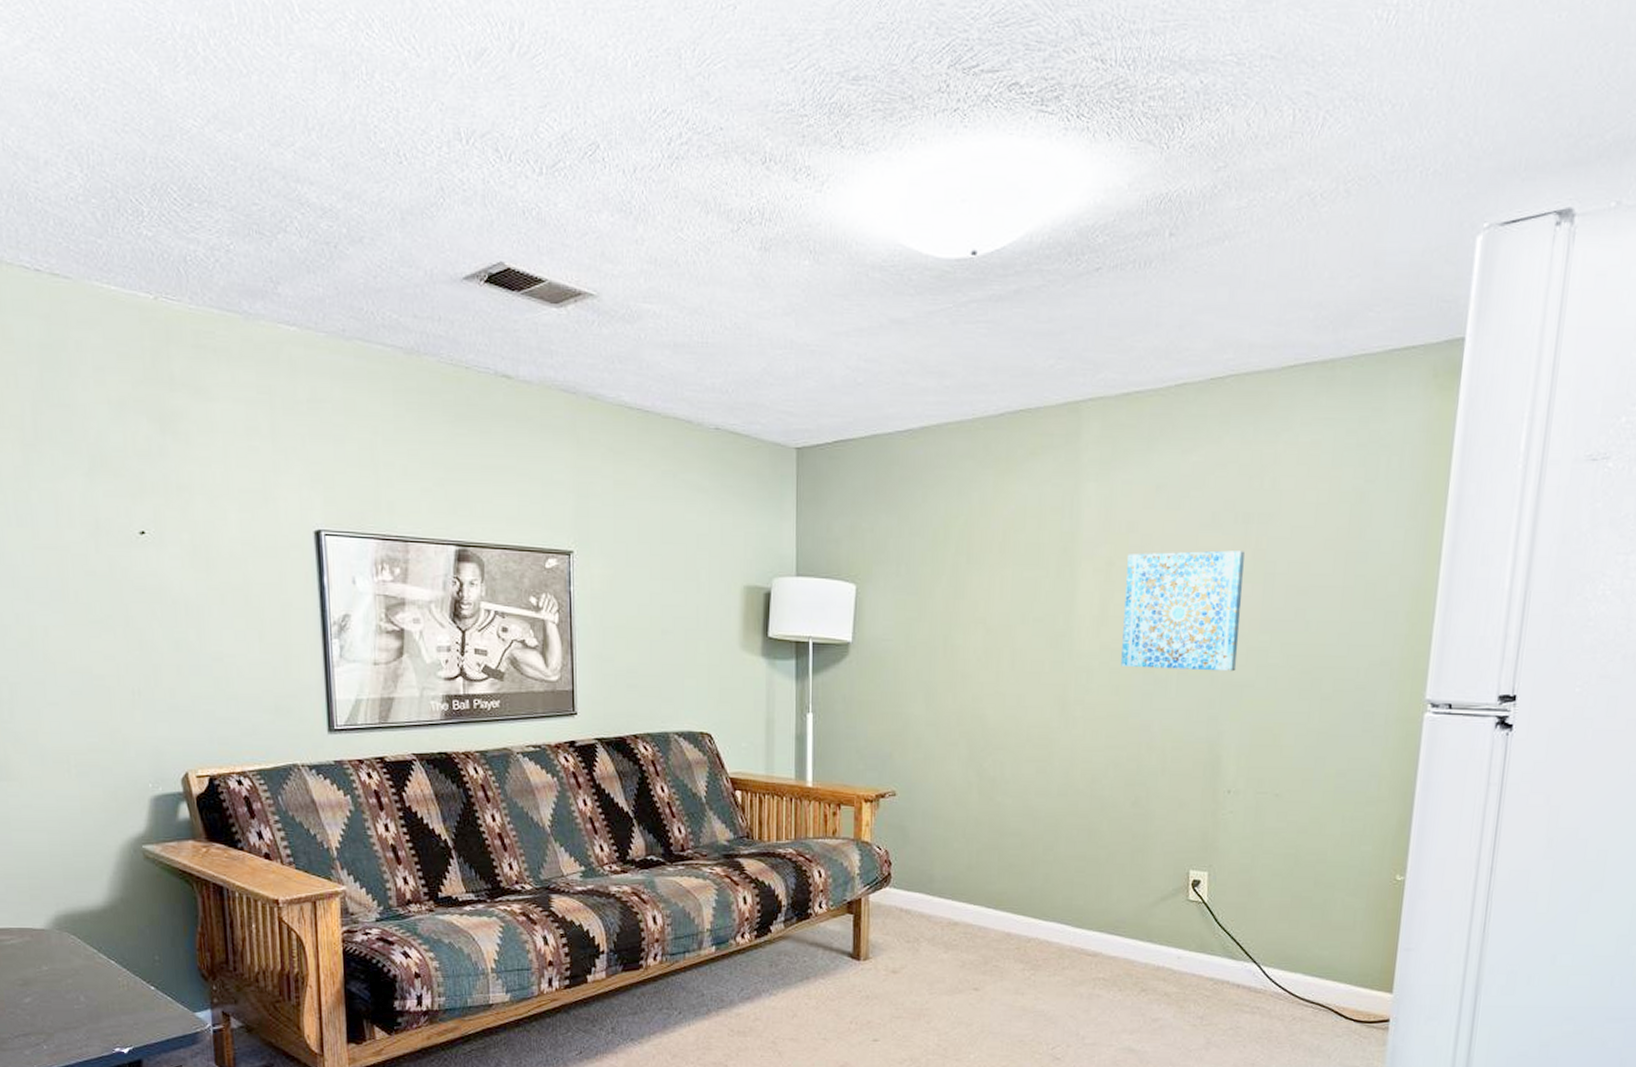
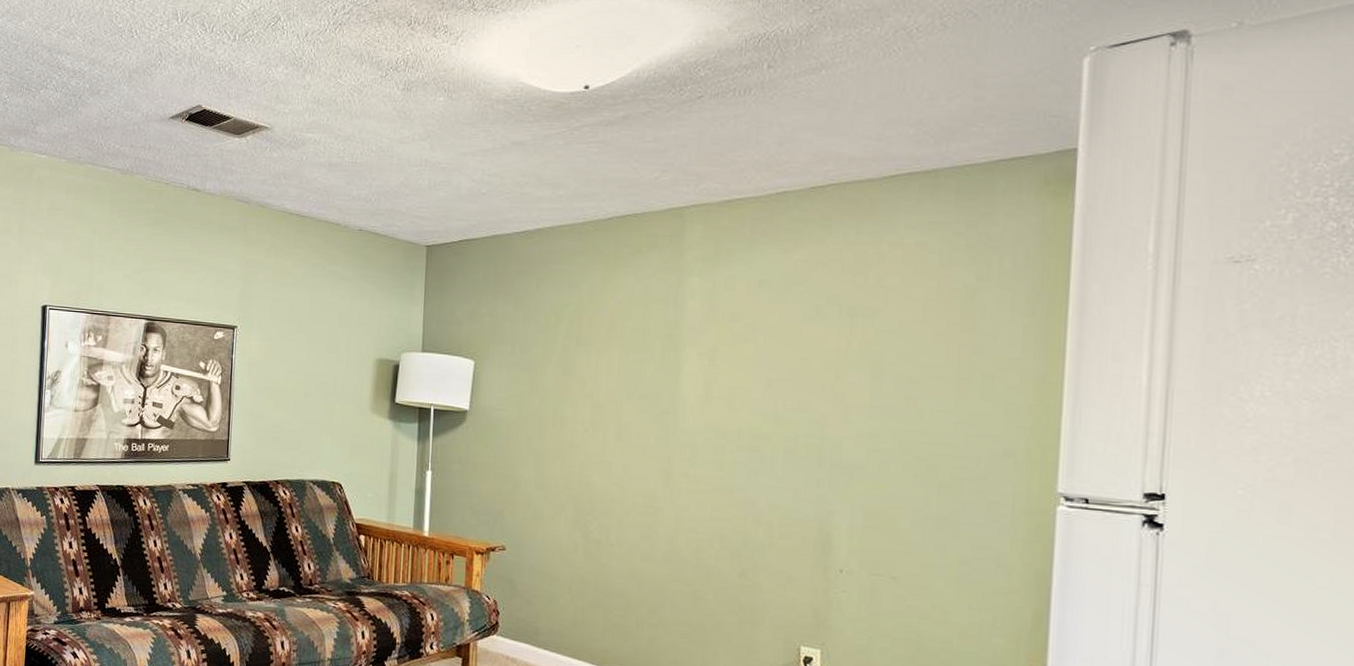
wall art: present [1121,550,1245,672] -> none [726,340,850,454]

